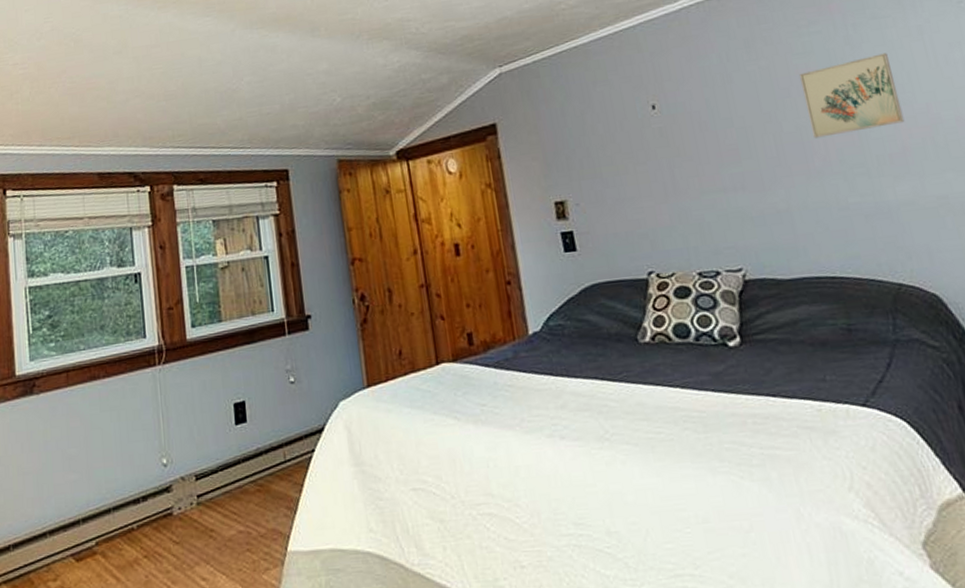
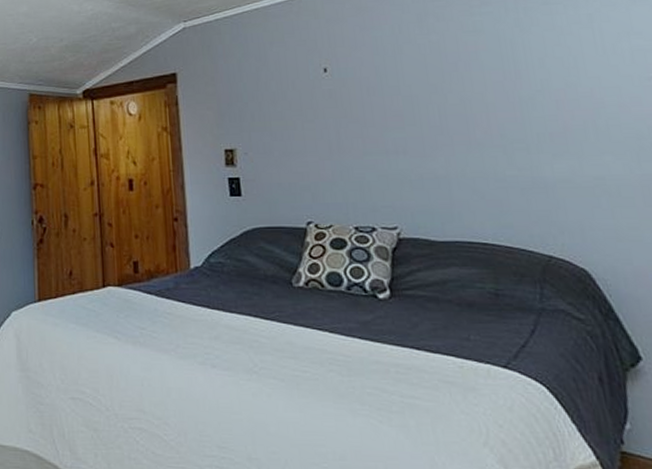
wall art: present [798,53,905,138] -> none [467,37,568,112]

